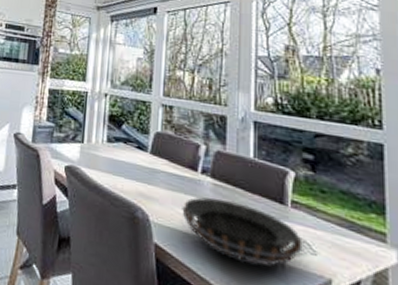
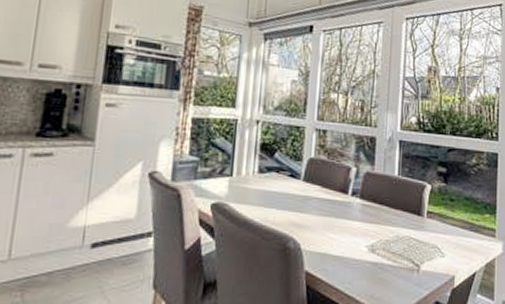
decorative bowl: present [182,197,303,266] -> none [332,219,434,275]

